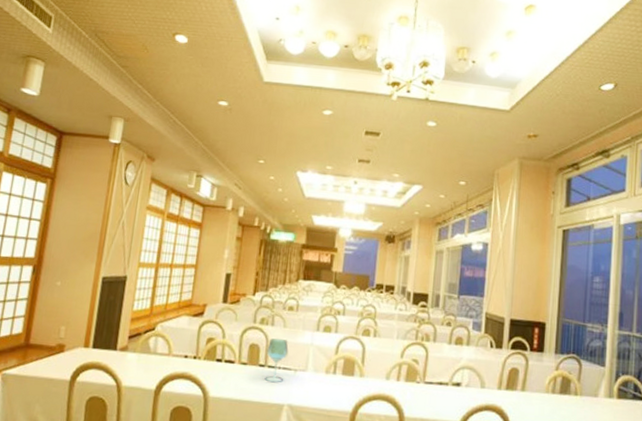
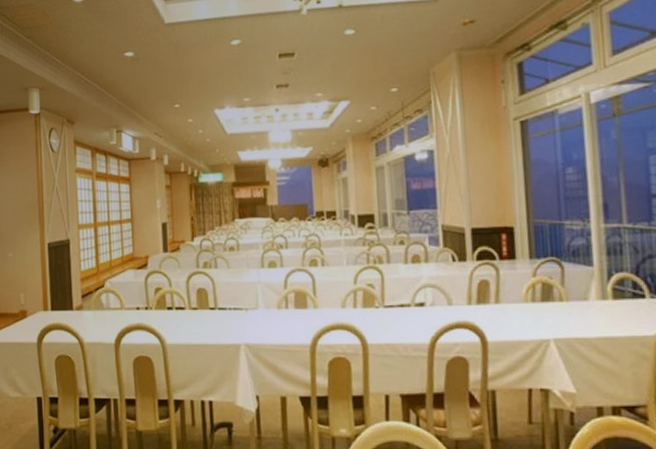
wine glass: present [266,338,289,383] -> none [214,279,236,324]

